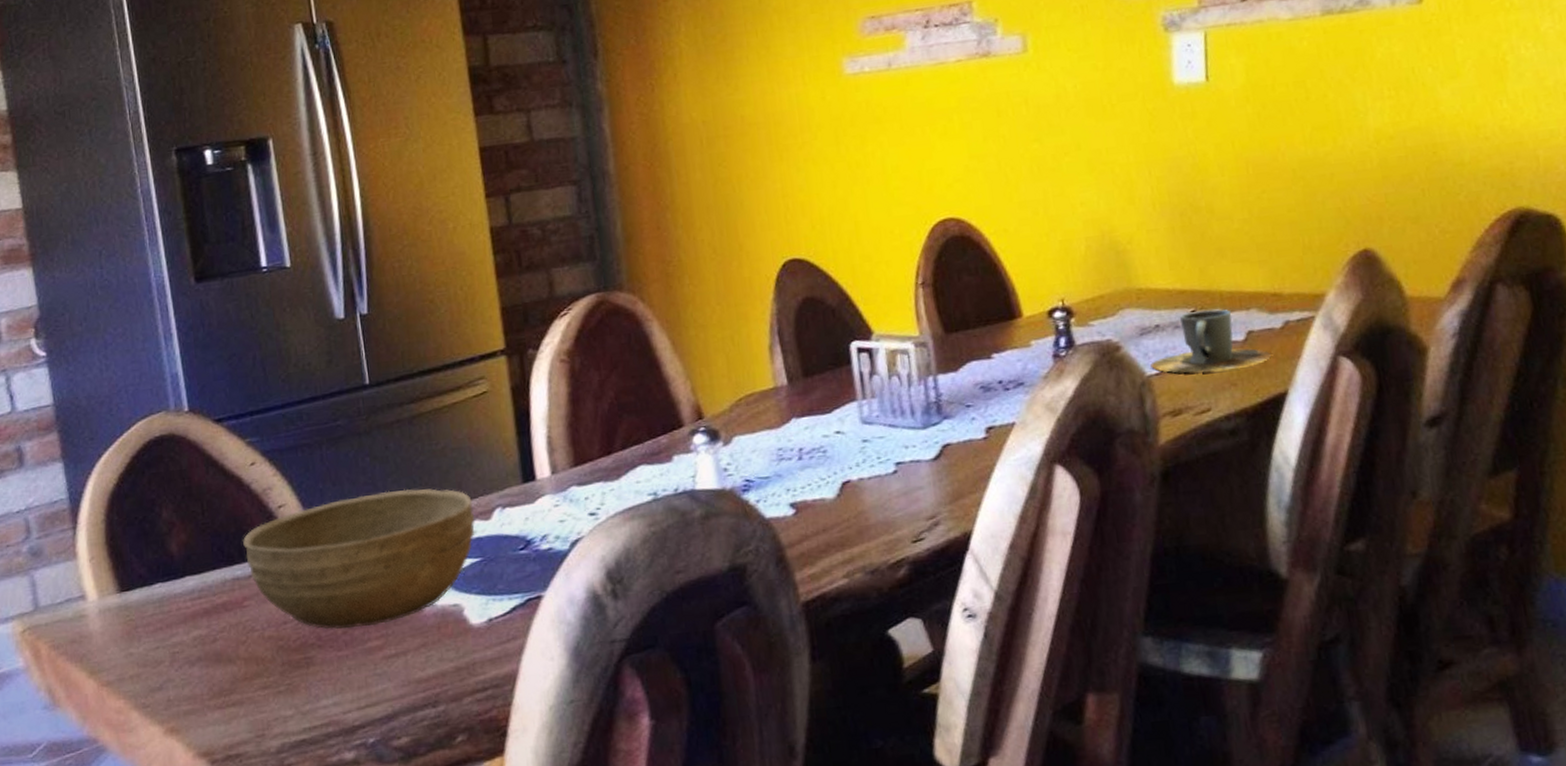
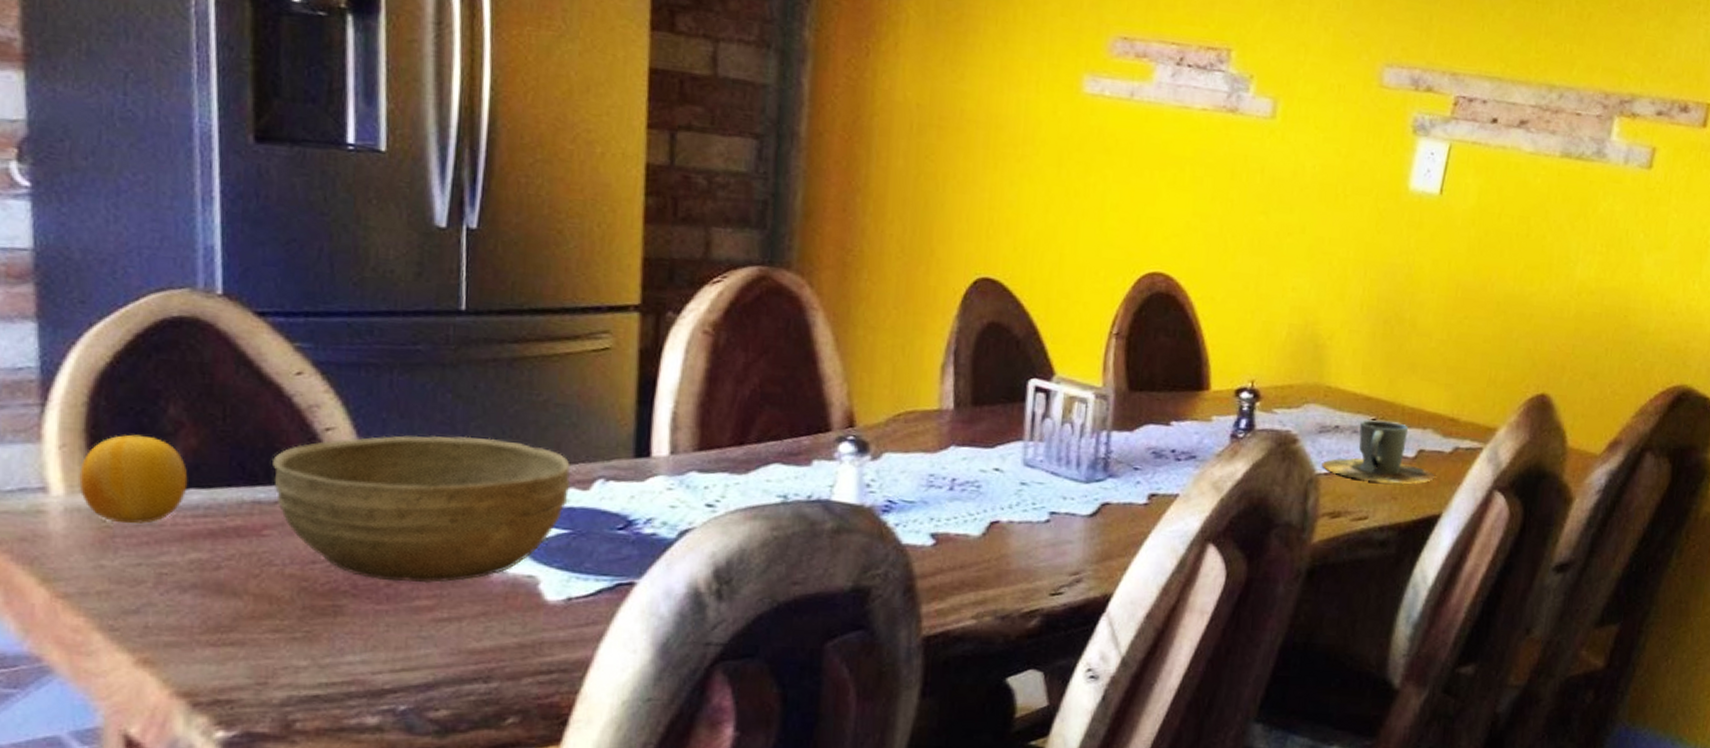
fruit: none [106,538,184,615] -> present [79,434,188,524]

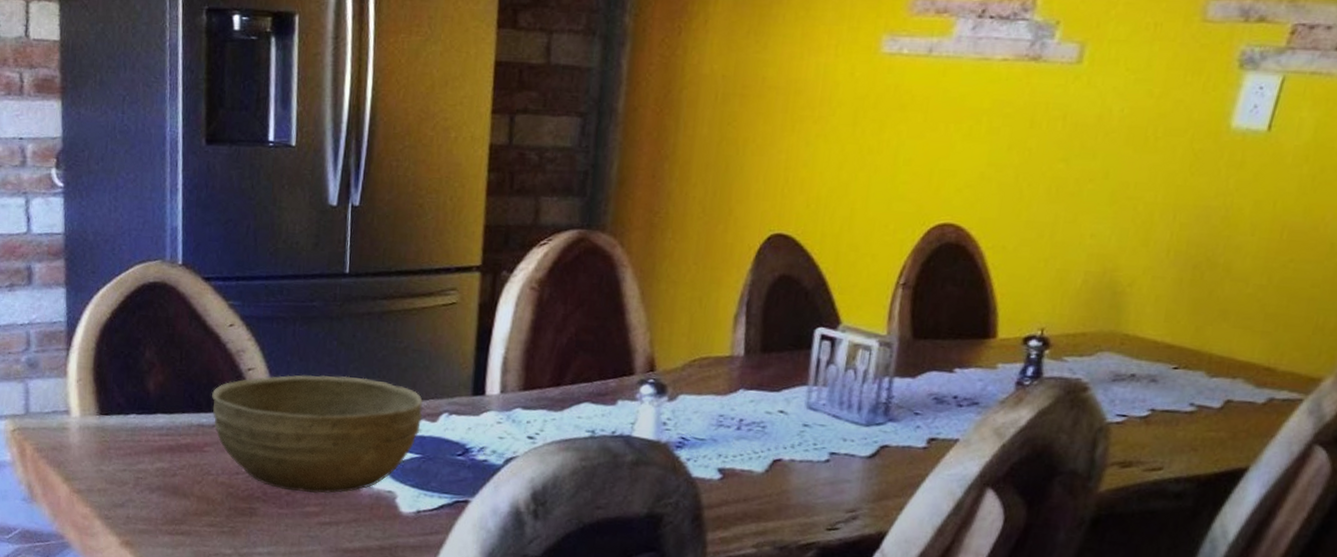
fruit: present [79,434,188,524] -> none [88,372,157,440]
cup: present [1322,420,1435,484] -> none [1113,368,1243,435]

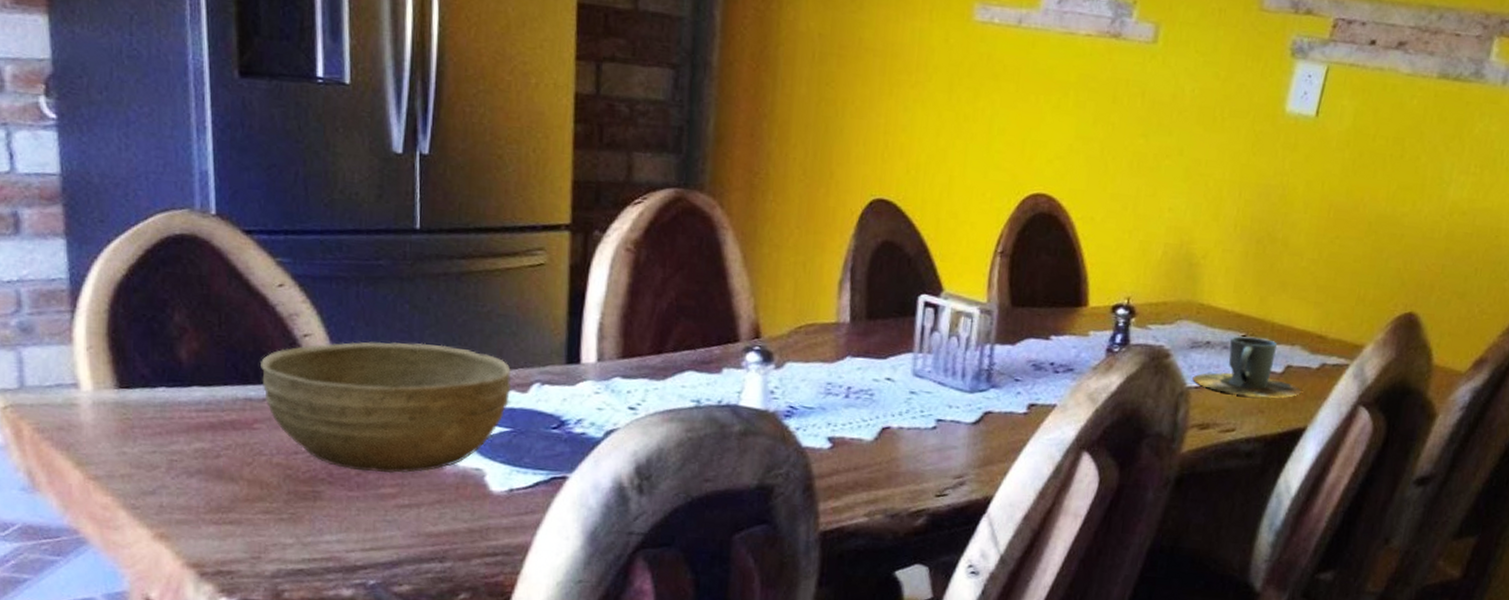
cup: none [1113,368,1243,435] -> present [1192,336,1301,398]

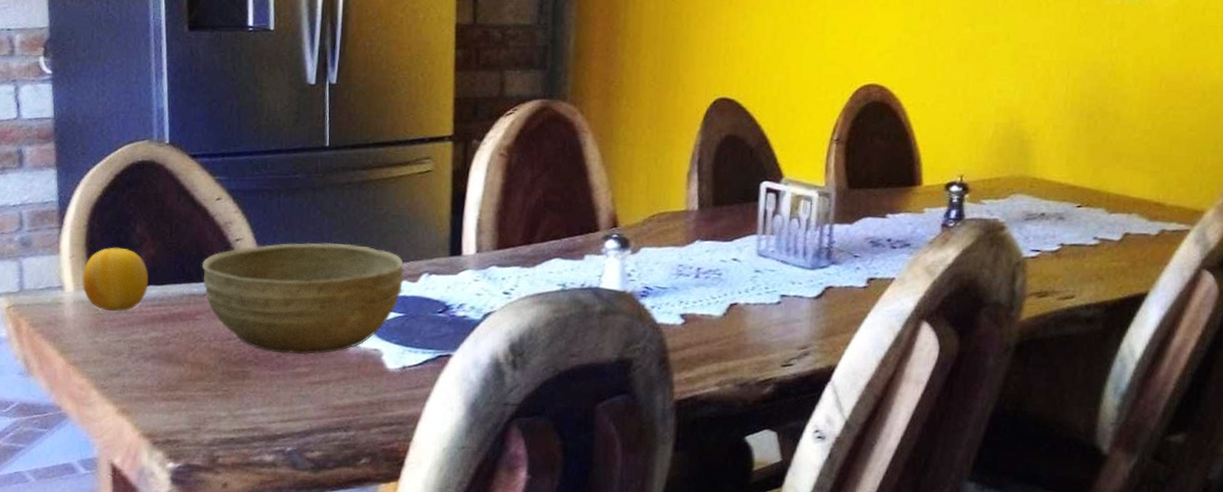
fruit: none [104,338,192,417] -> present [82,247,149,312]
cup: present [1192,336,1301,398] -> none [1028,207,1141,265]

